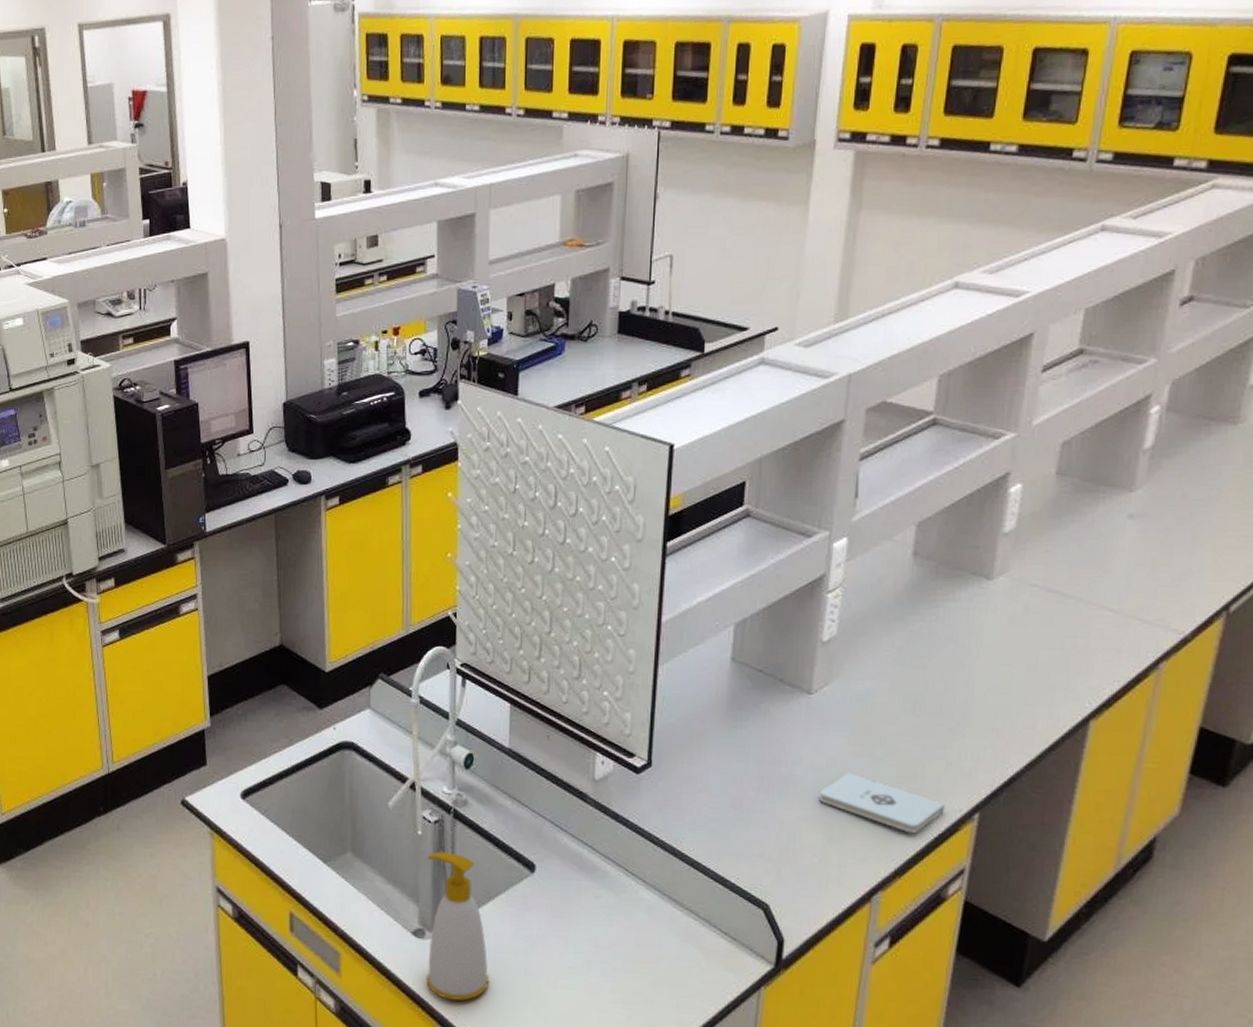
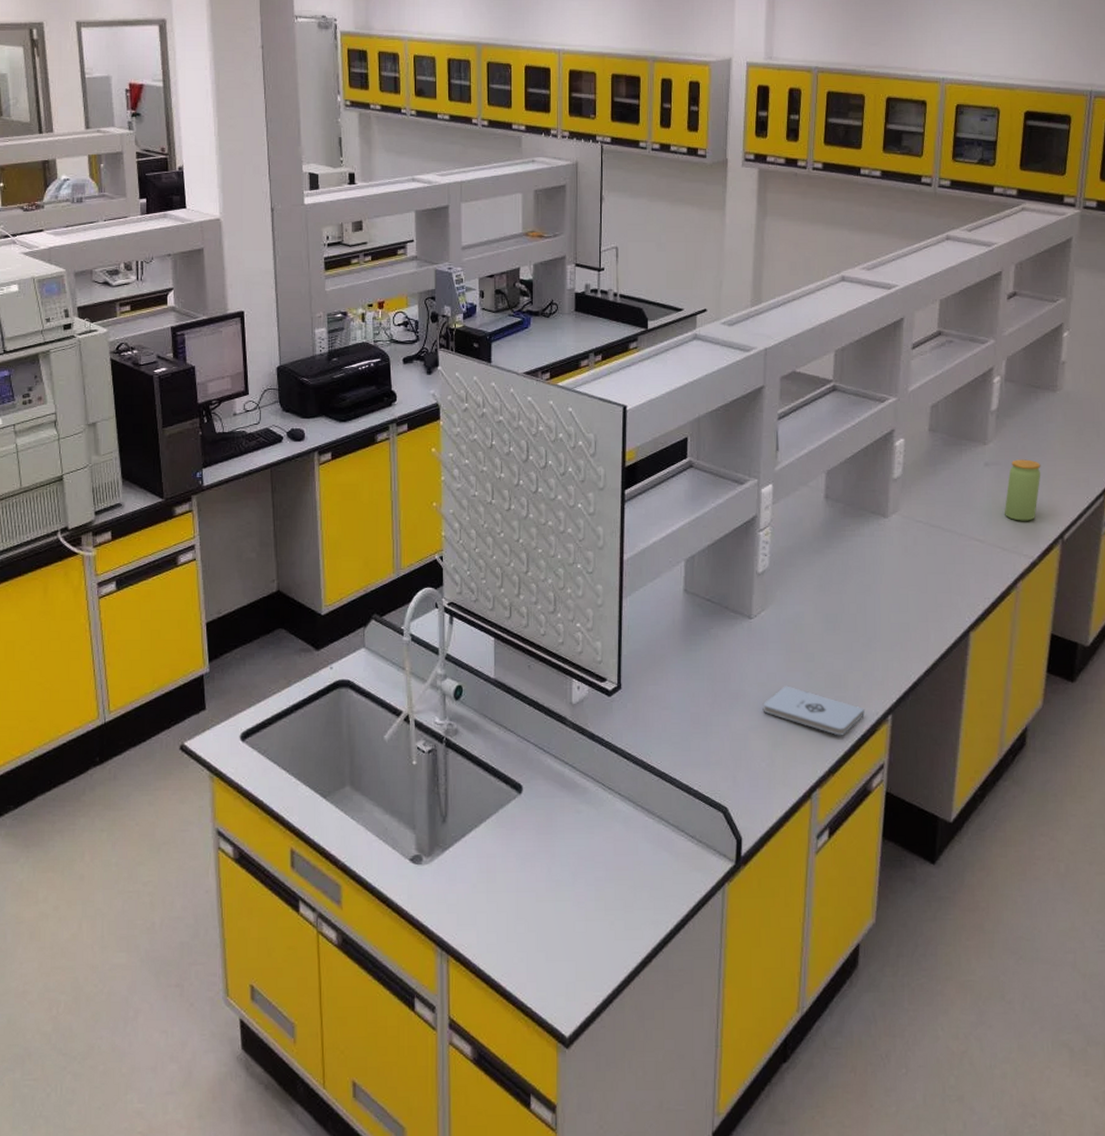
soap bottle: present [426,852,489,1001] -> none [422,779,484,923]
jar: none [1150,510,1207,588] -> present [1005,459,1041,521]

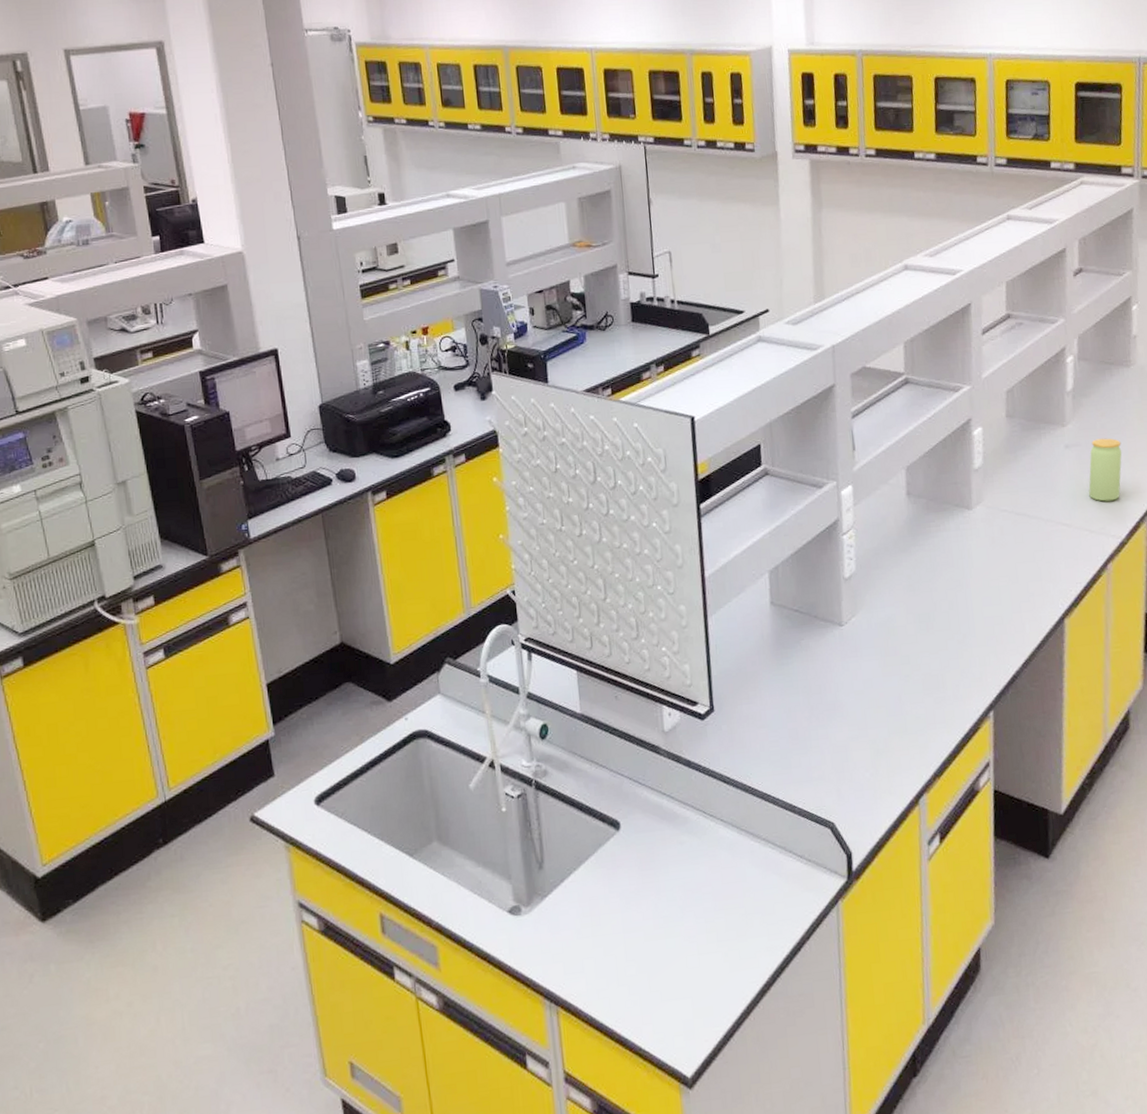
notepad: present [763,685,865,736] -> none [862,691,966,738]

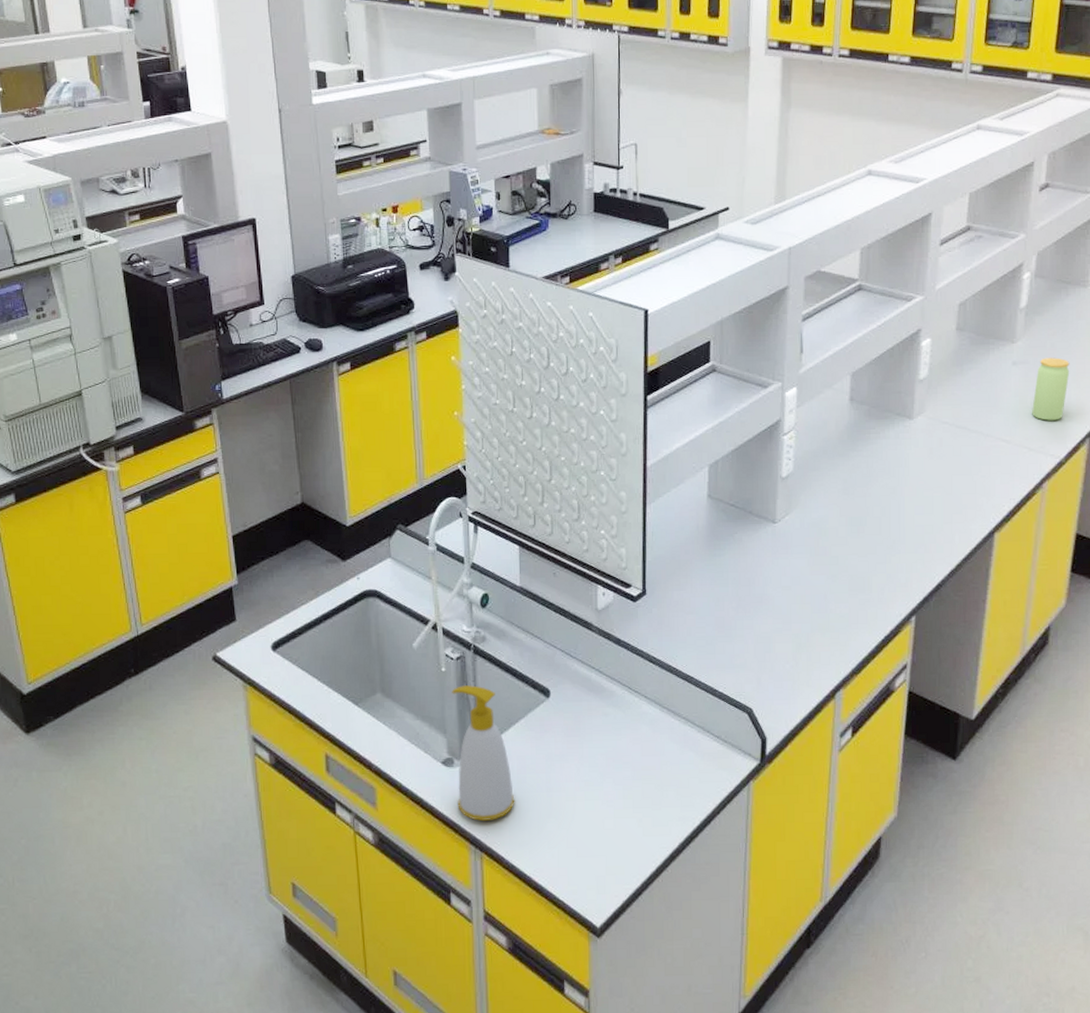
soap bottle: none [514,824,590,973] -> present [452,685,515,822]

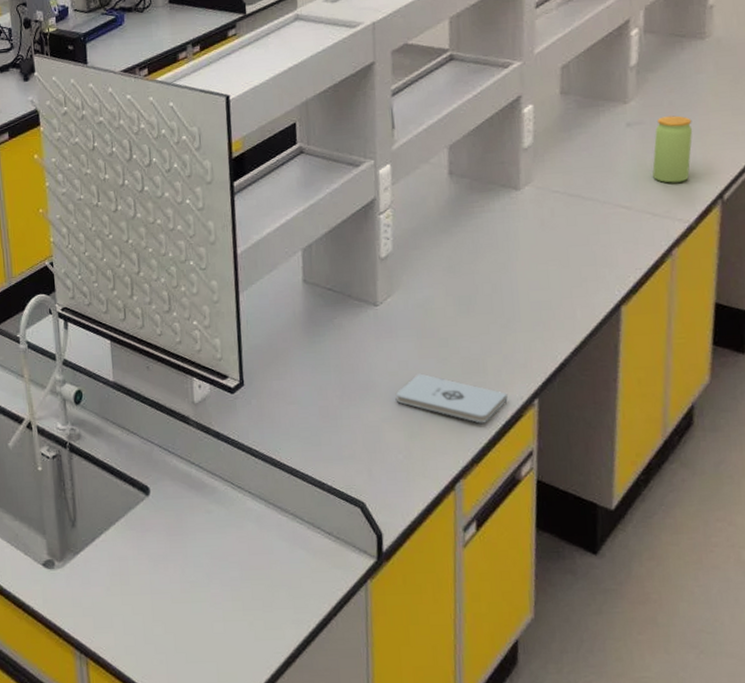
soap bottle: present [452,685,515,822] -> none [49,484,119,626]
notepad: none [787,589,888,638] -> present [395,373,508,424]

